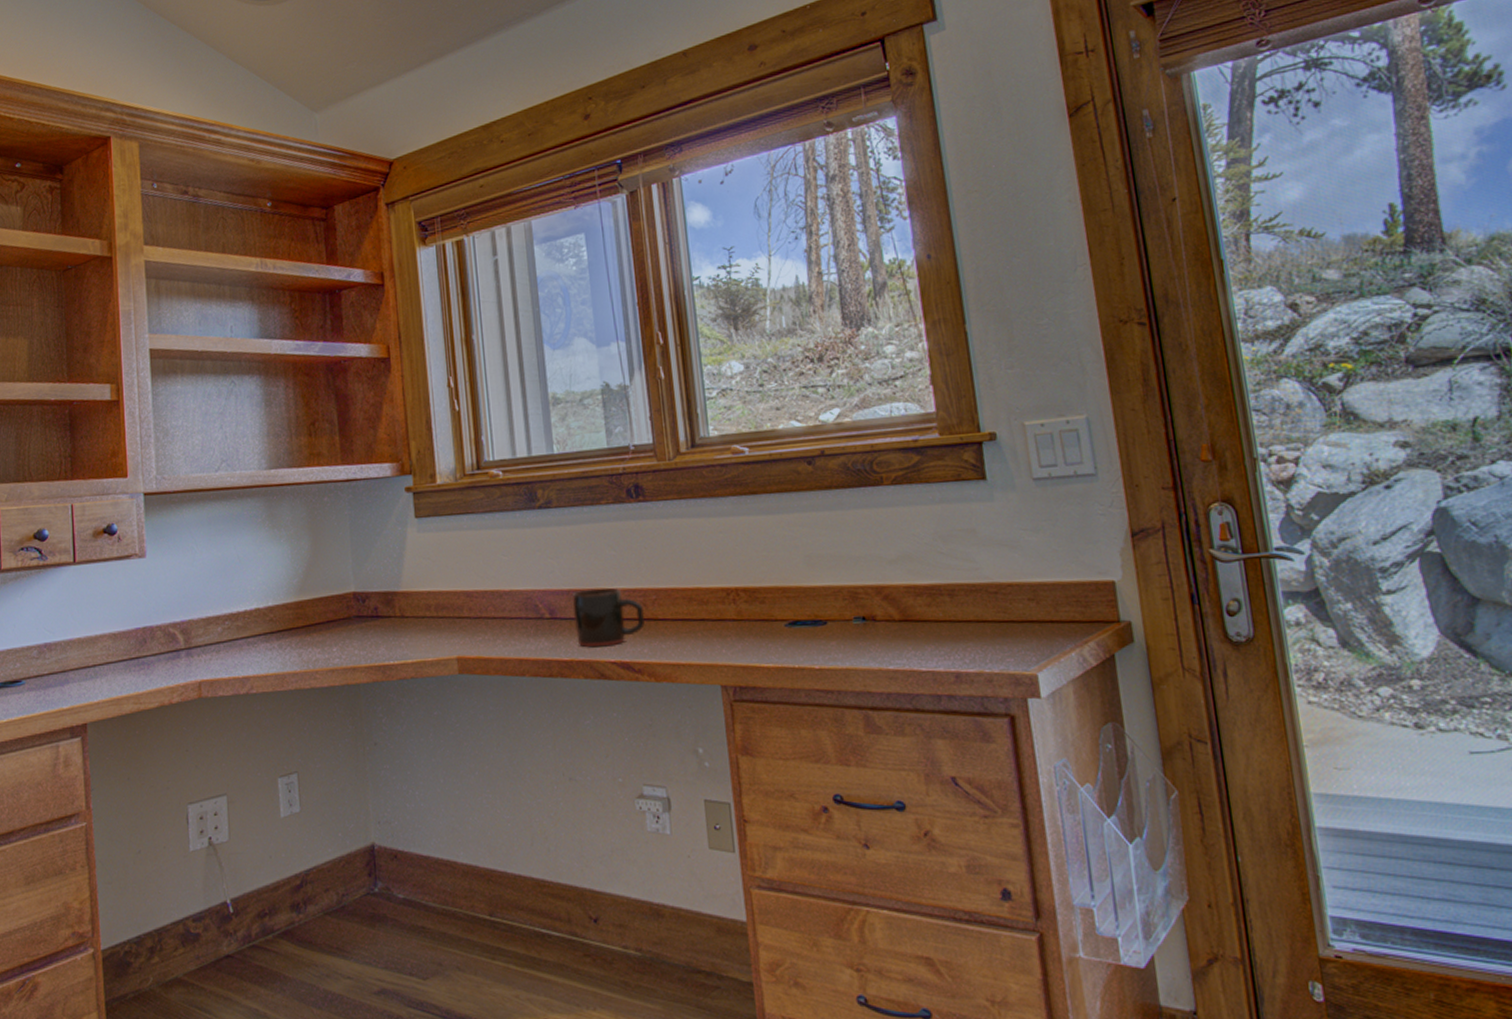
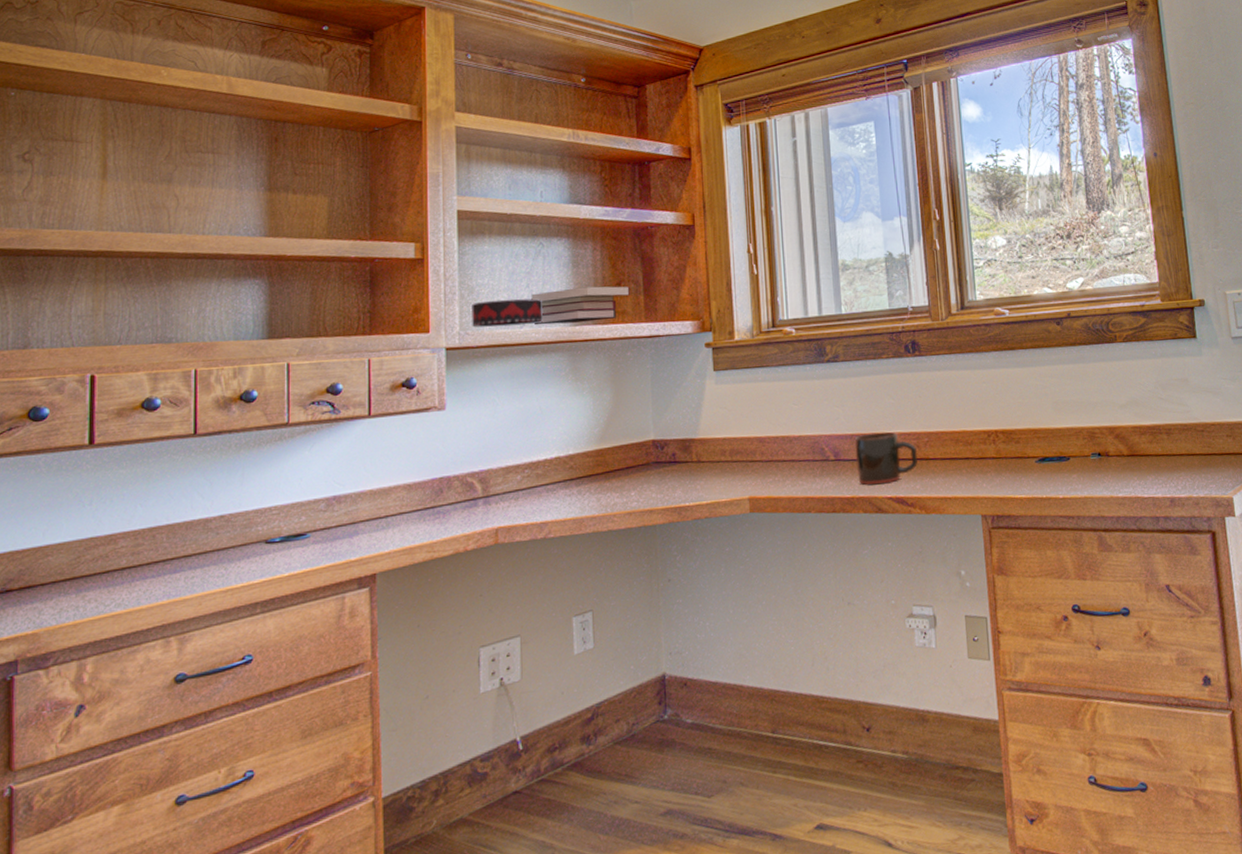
decorative box: none [167,440,237,472] -> present [472,298,543,328]
books: none [225,426,325,469] -> present [531,286,630,326]

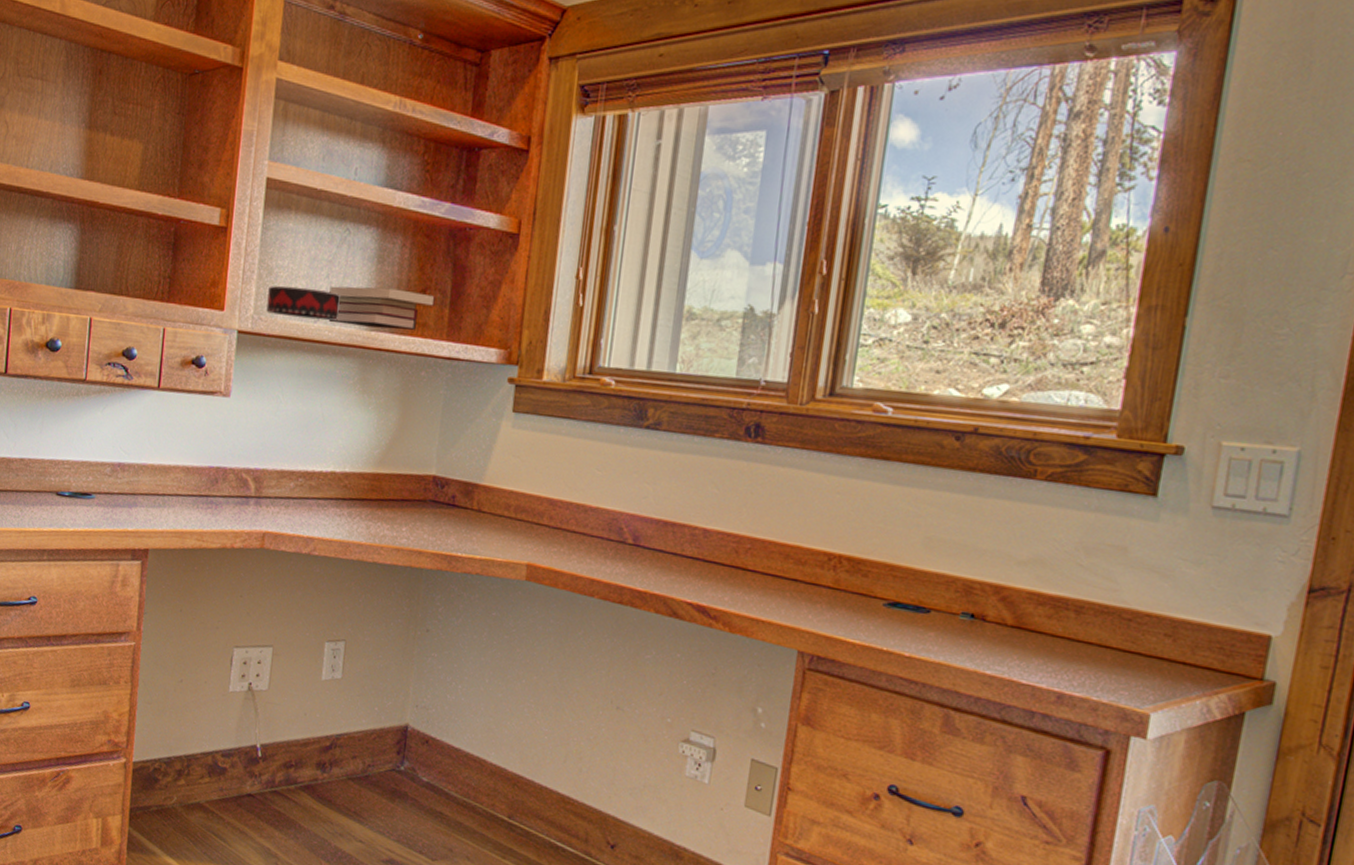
mug: present [855,431,918,485] -> none [656,522,735,586]

